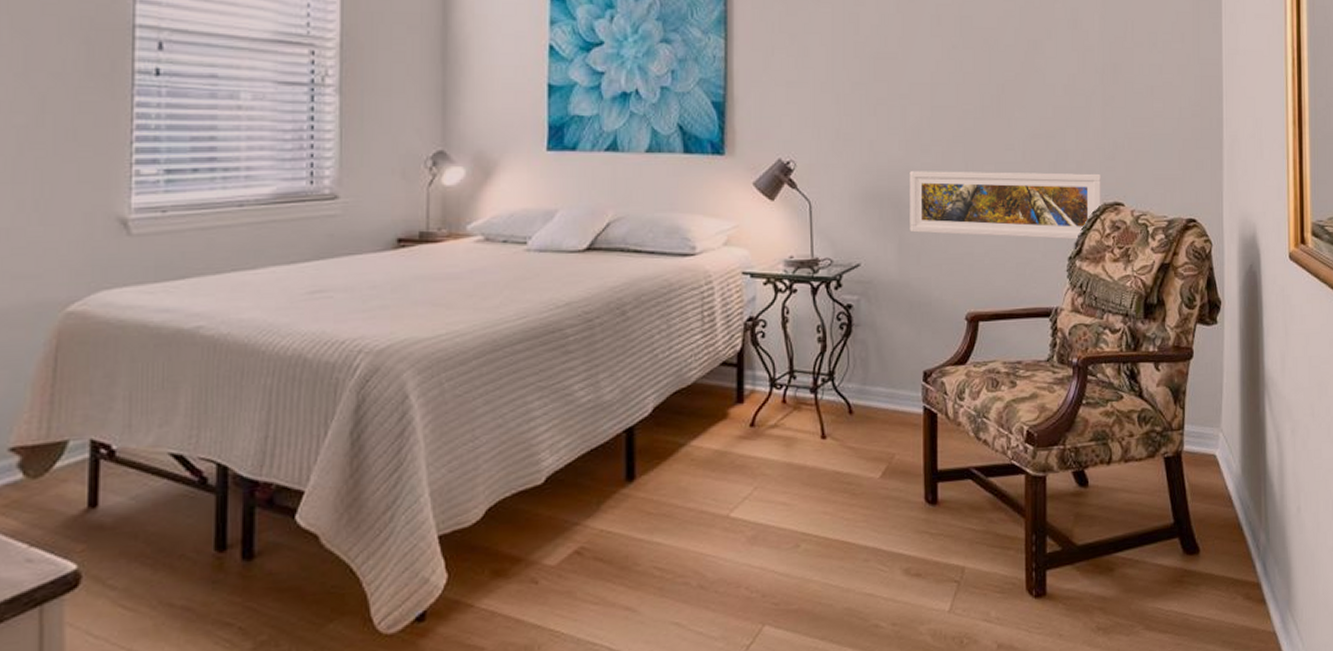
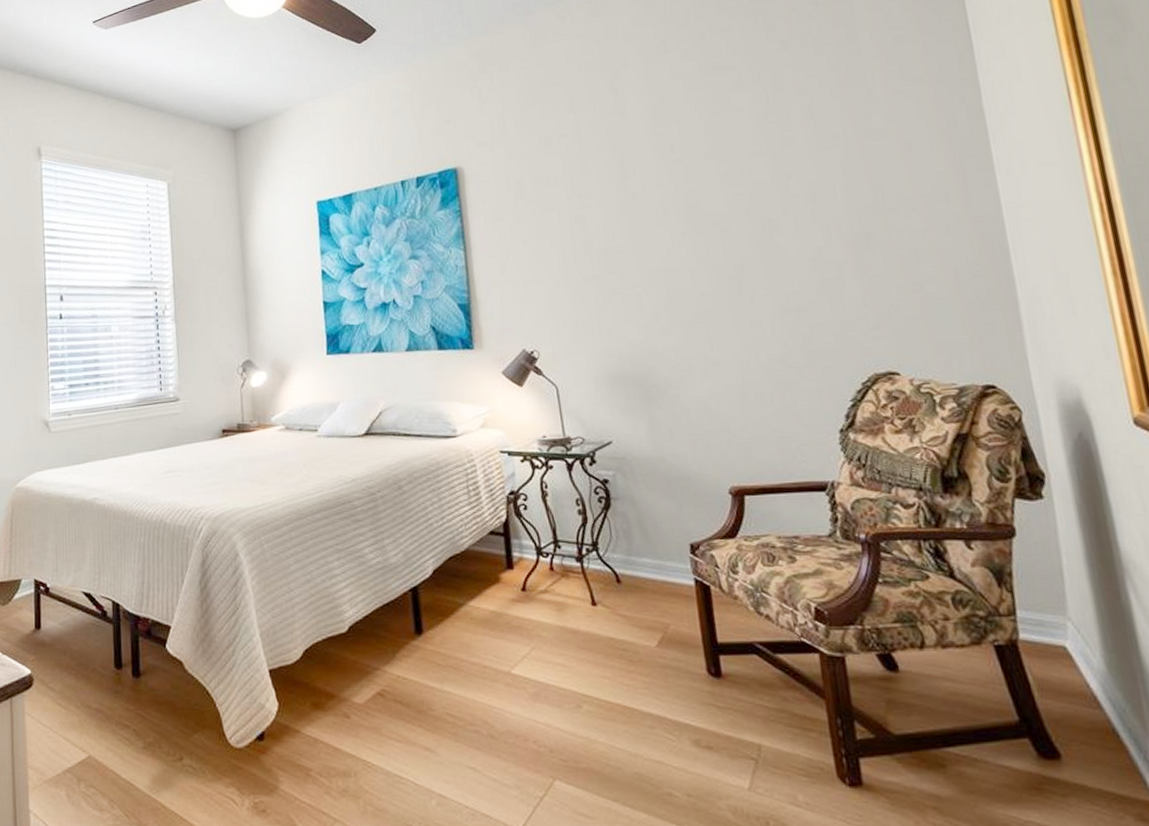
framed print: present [909,171,1101,240] -> none [652,343,871,412]

